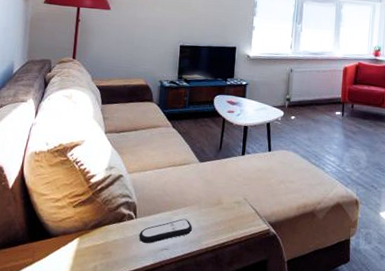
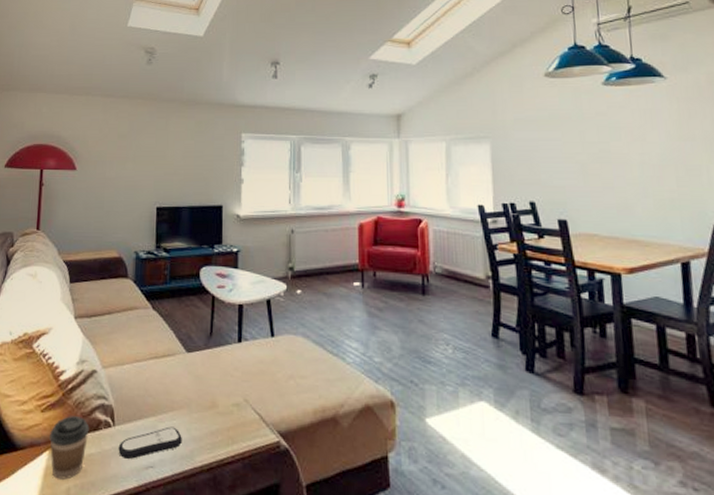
coffee cup: none [80,210,115,260] -> present [49,416,90,480]

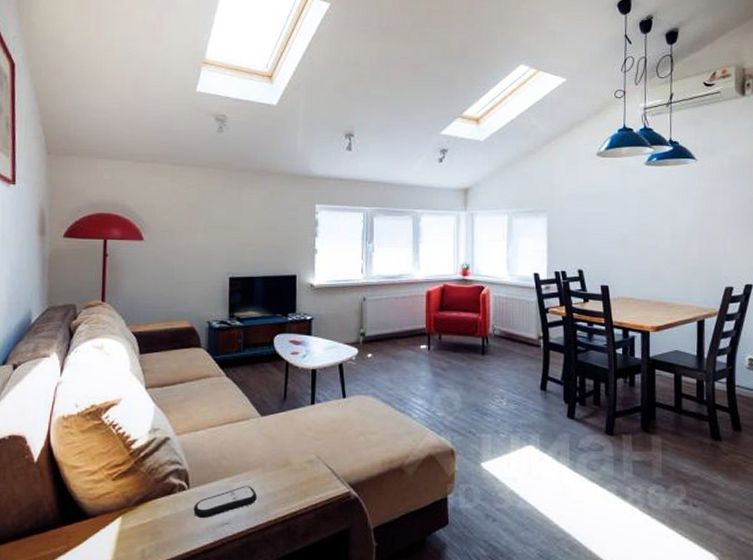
coffee cup: present [49,416,90,480] -> none [122,482,164,542]

